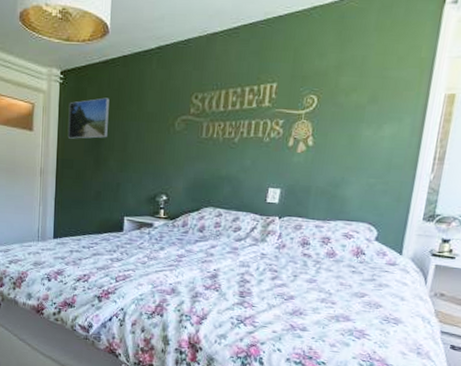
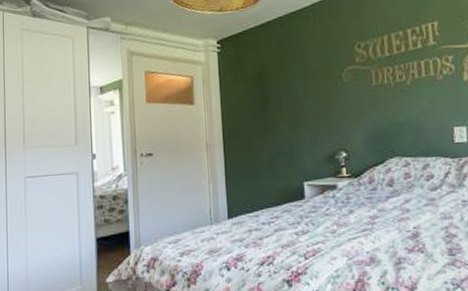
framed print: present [68,97,110,139] -> none [229,60,273,107]

